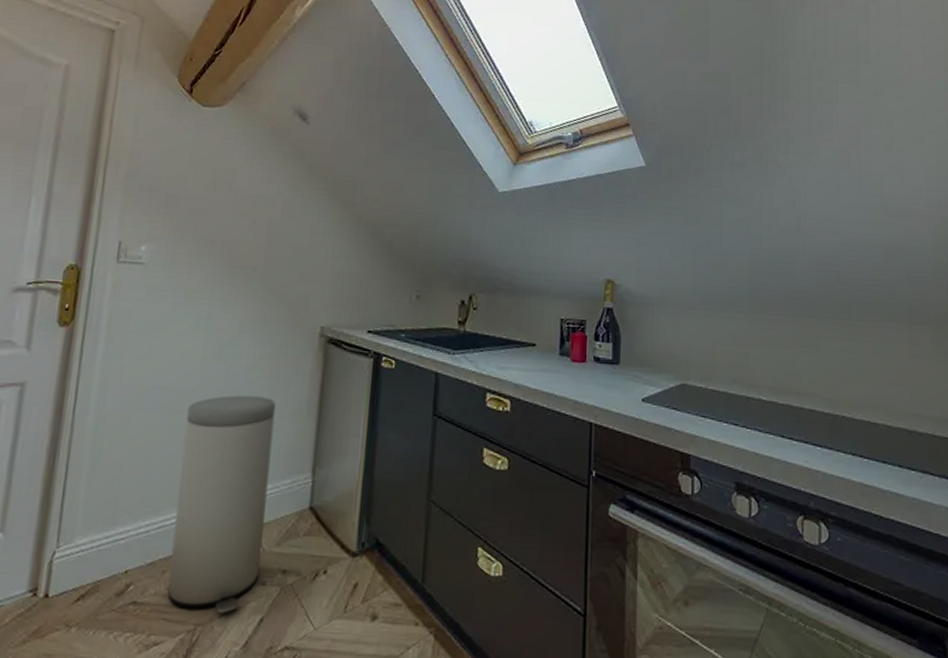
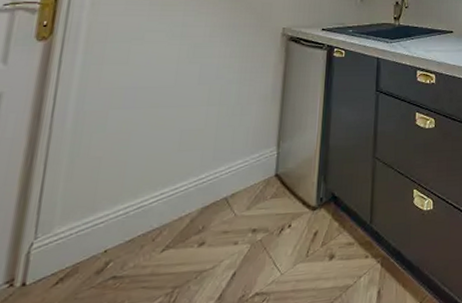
pedal bin: present [166,395,276,614] -> none [145,88,245,277]

